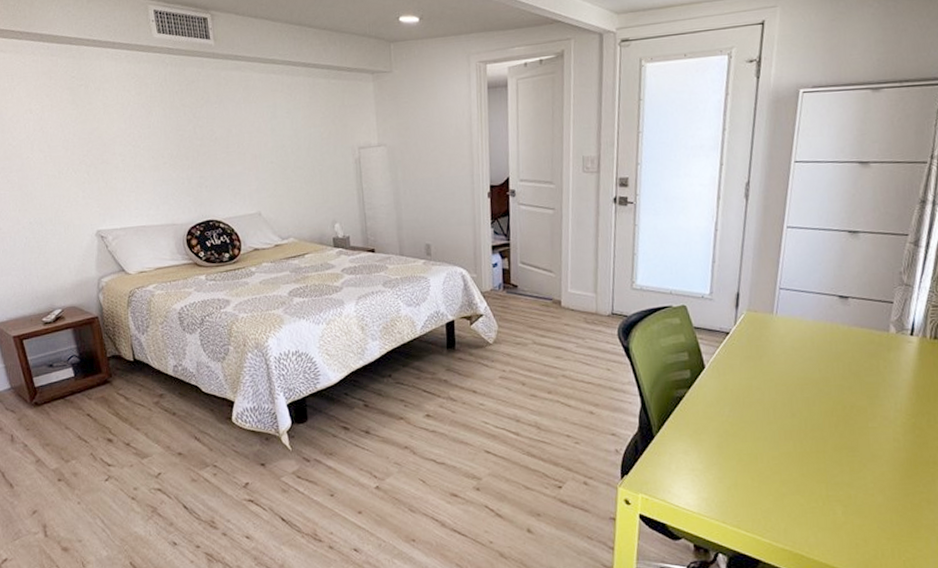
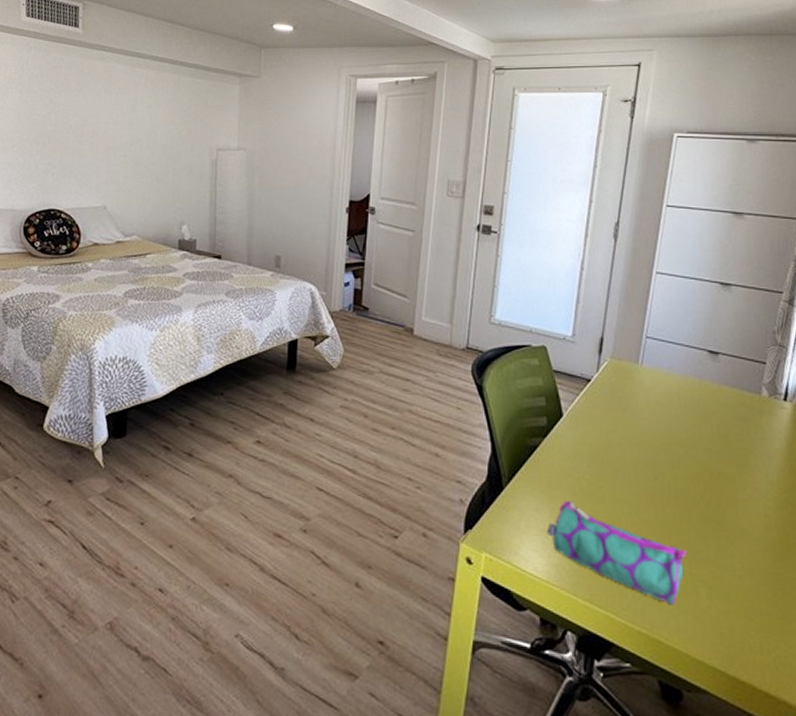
pencil case: none [695,442,824,524] -> present [546,500,688,605]

